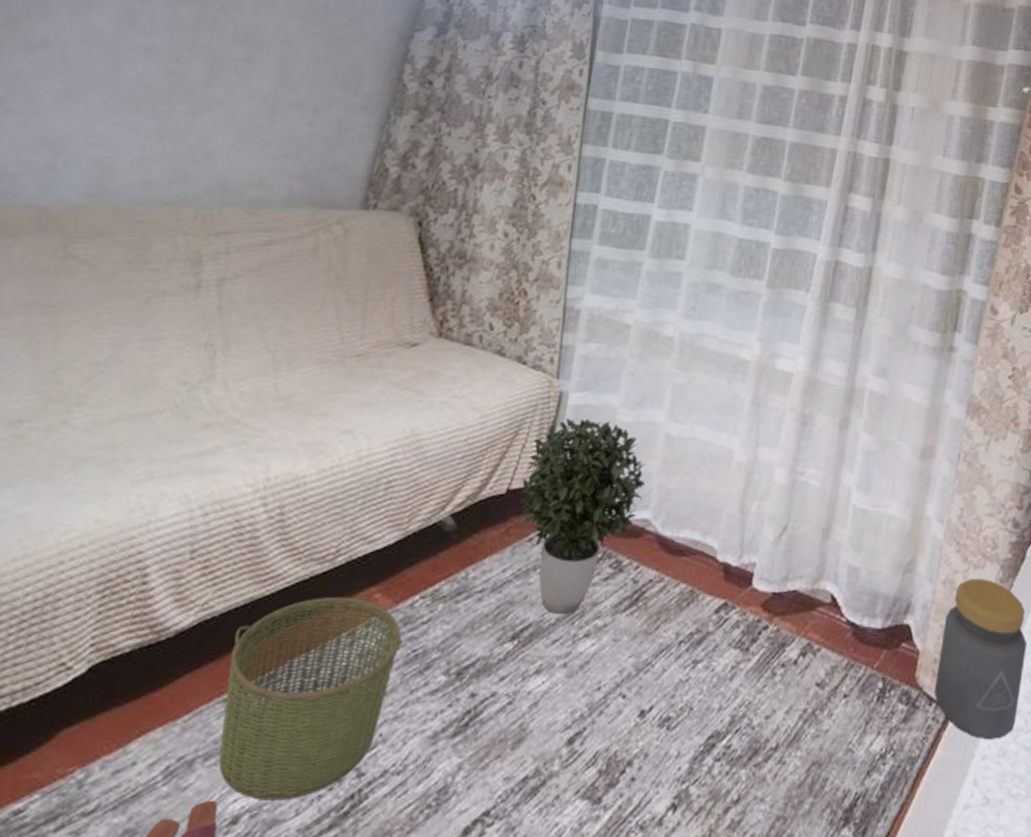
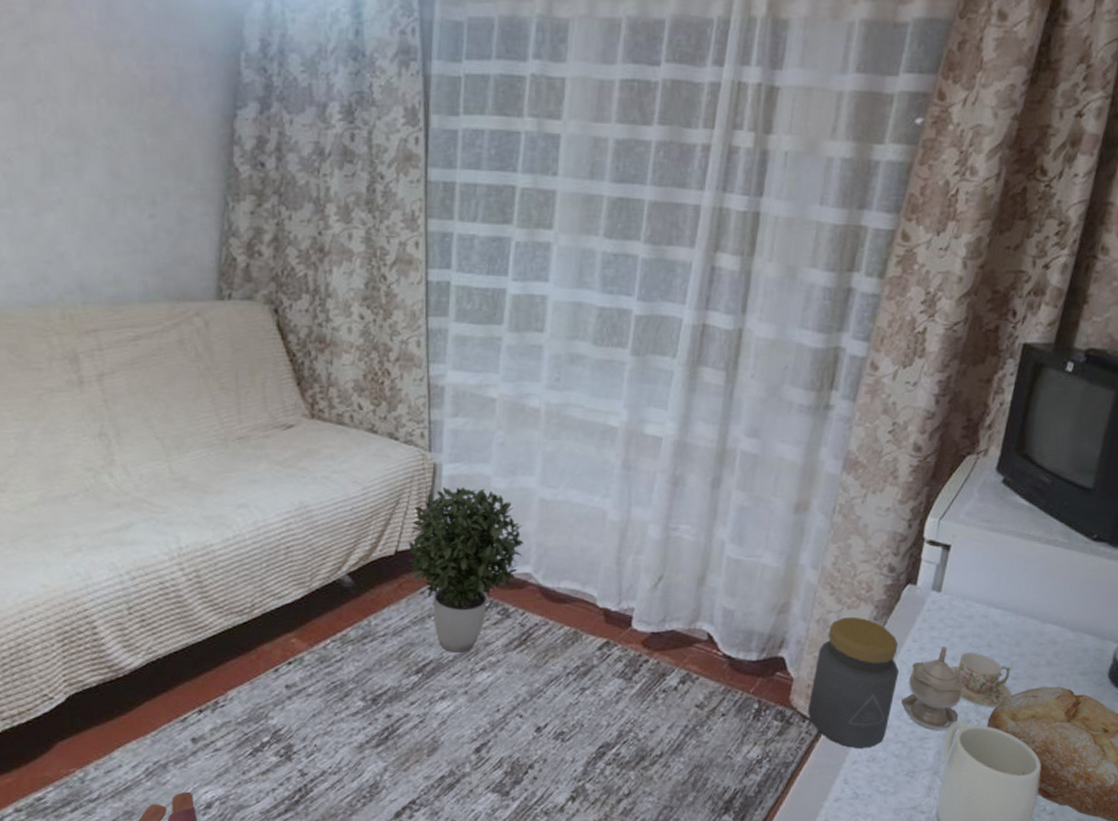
basket: present [219,596,404,801] -> none [179,641,322,792]

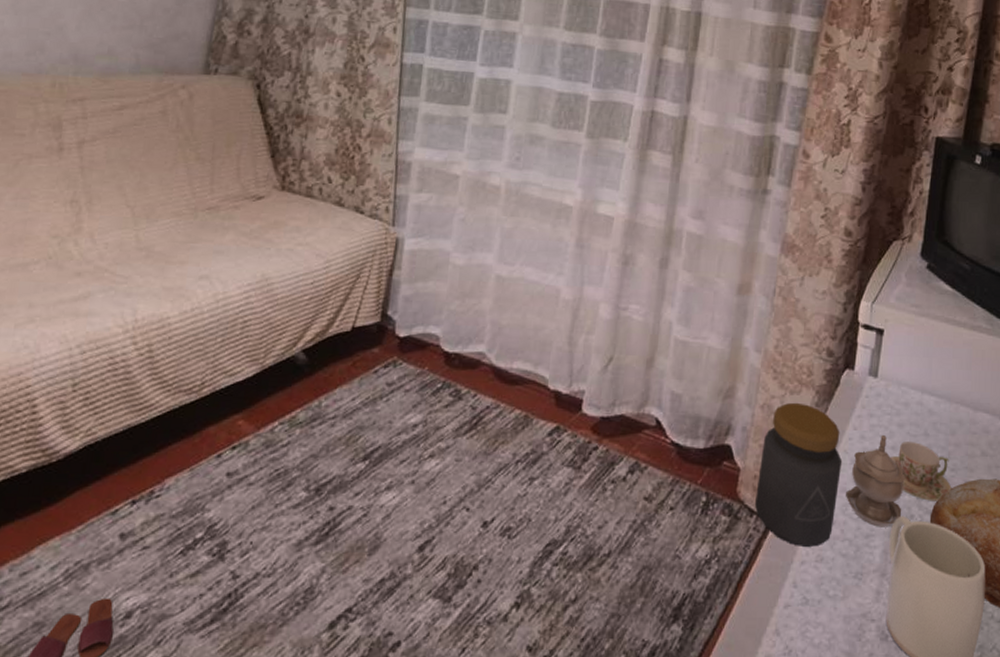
potted plant: present [408,486,523,653] -> none [363,262,479,437]

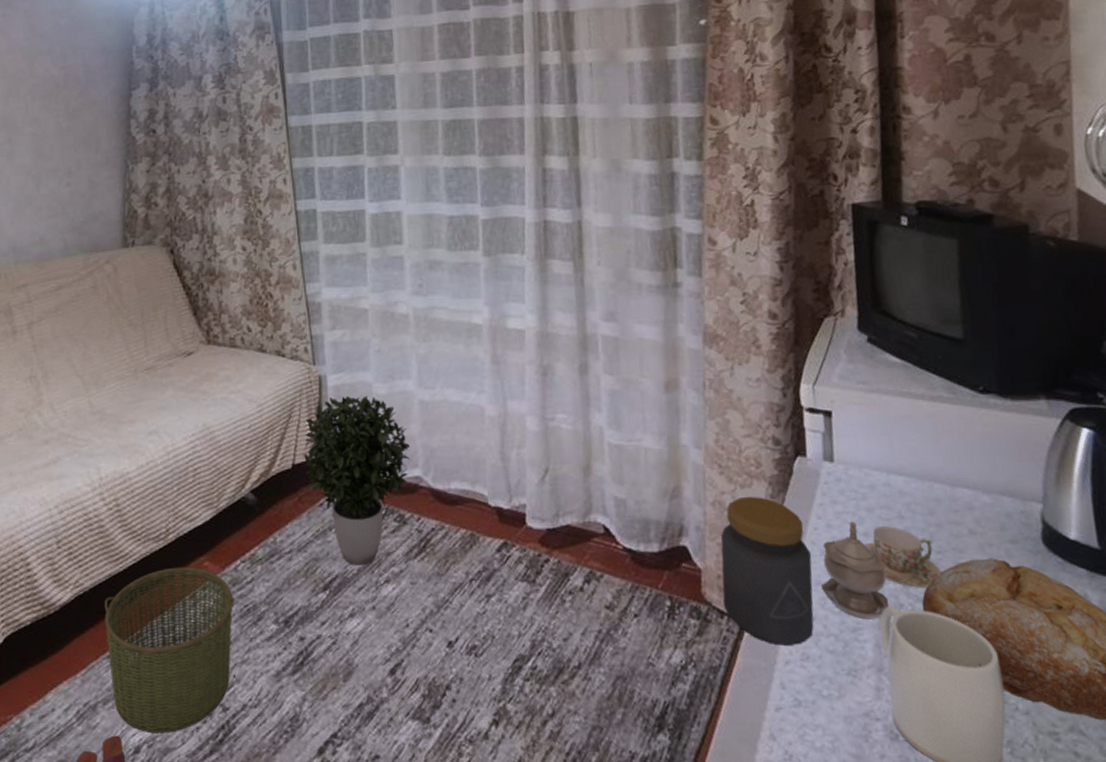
basket: none [110,423,267,599] -> present [104,566,236,734]
potted plant: none [363,262,479,437] -> present [304,395,411,565]

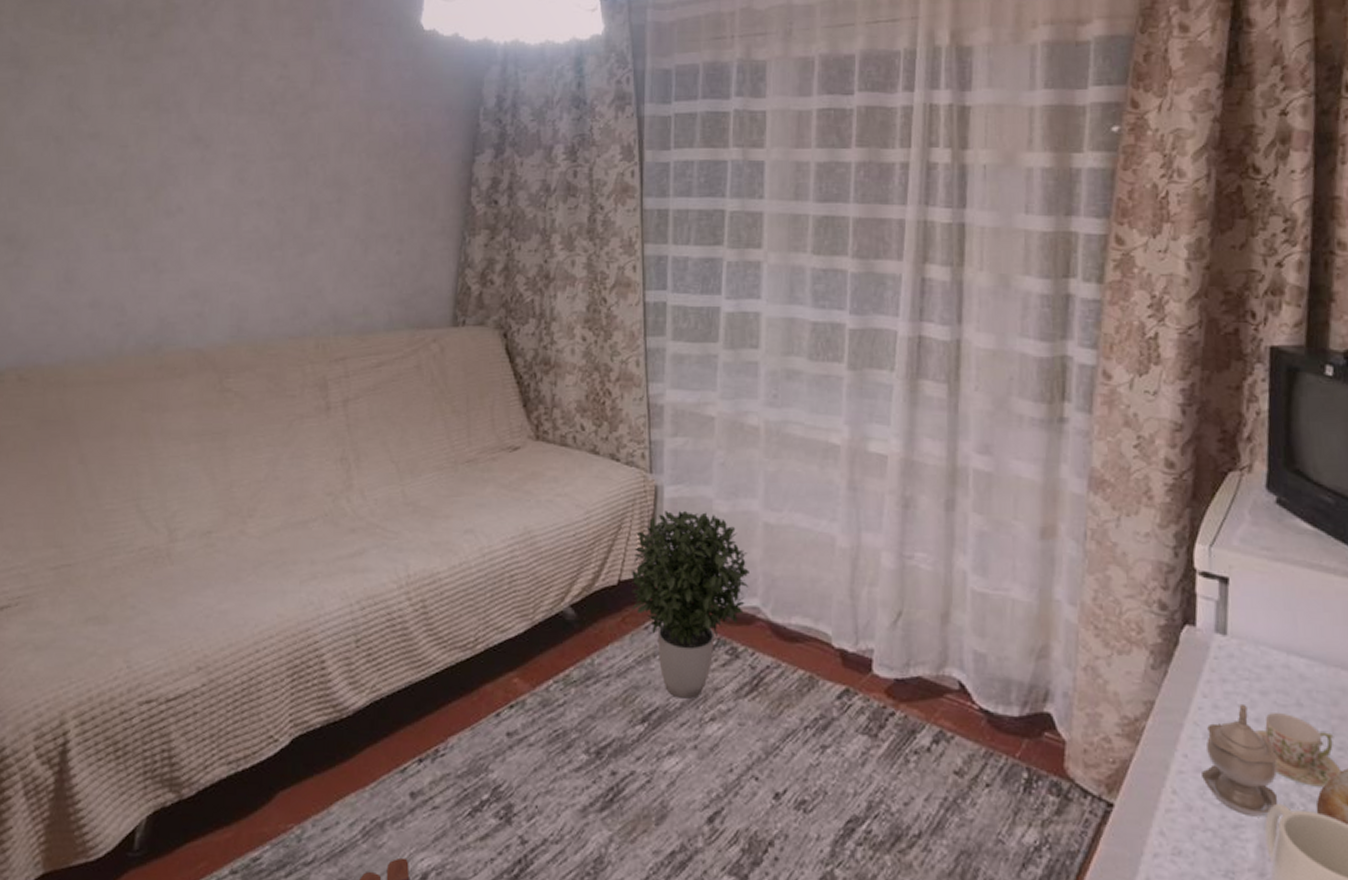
basket: present [104,566,236,734] -> none [400,680,544,862]
jar: present [720,496,814,646] -> none [1087,664,1193,837]

